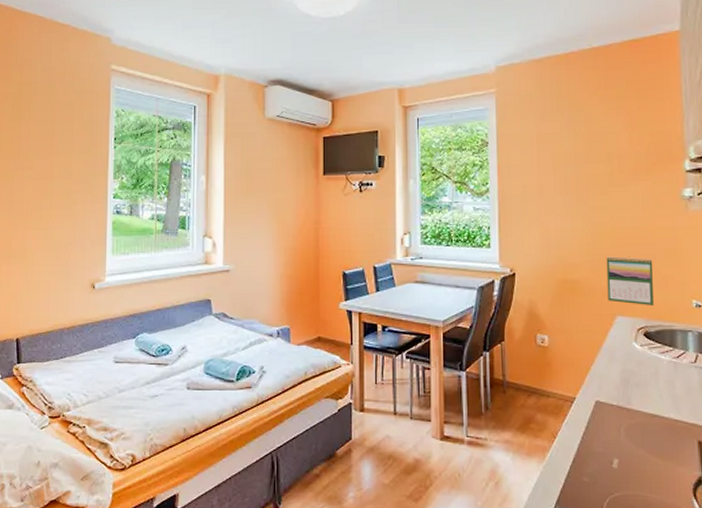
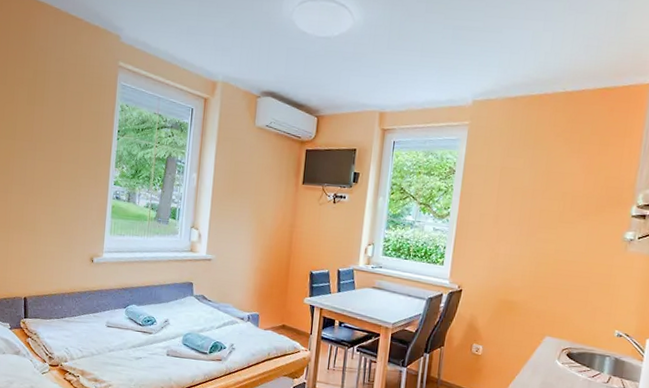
calendar: present [606,256,654,305] -> none [540,284,587,331]

